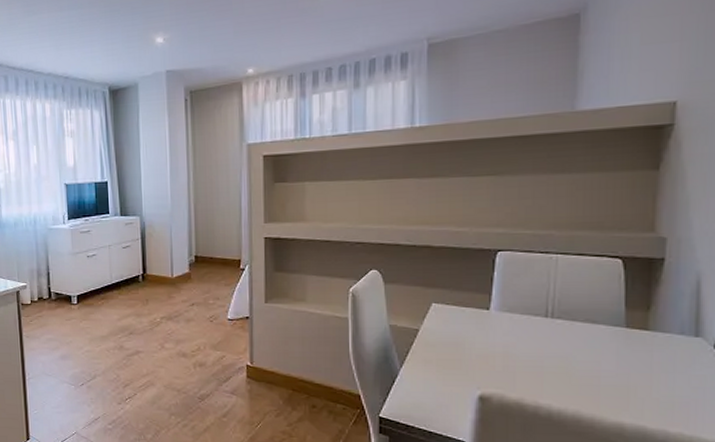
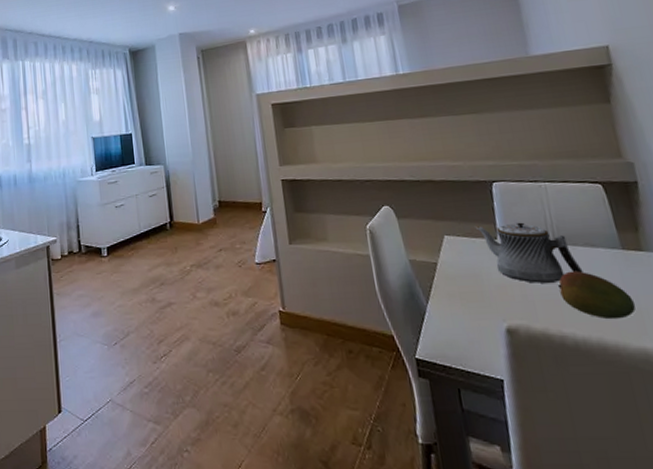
teapot: none [467,294,576,356] -> present [474,222,584,283]
fruit: none [545,345,625,395] -> present [558,270,636,320]

